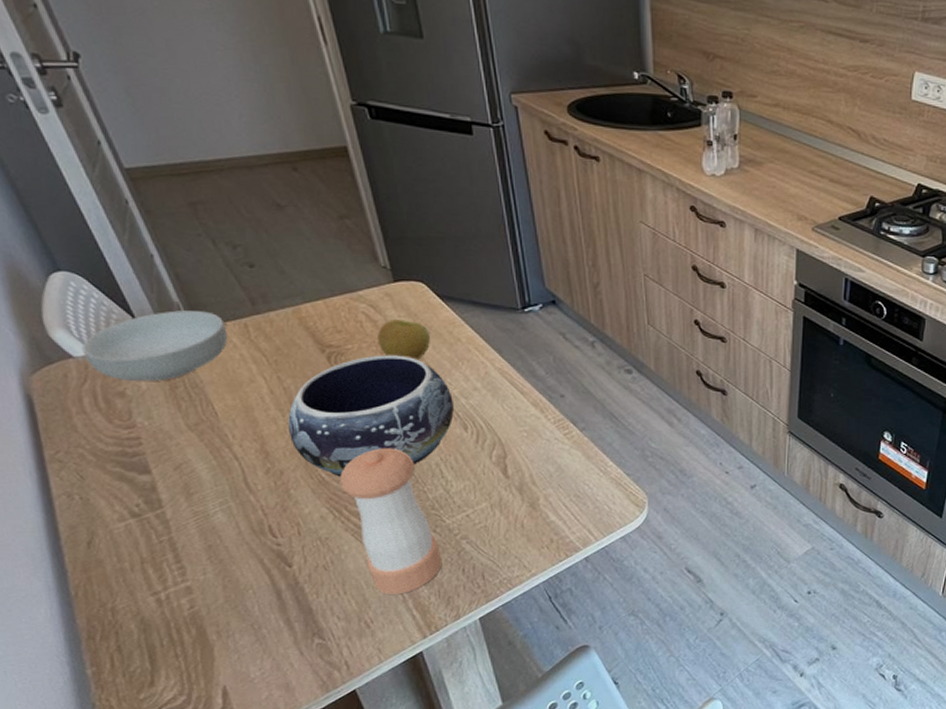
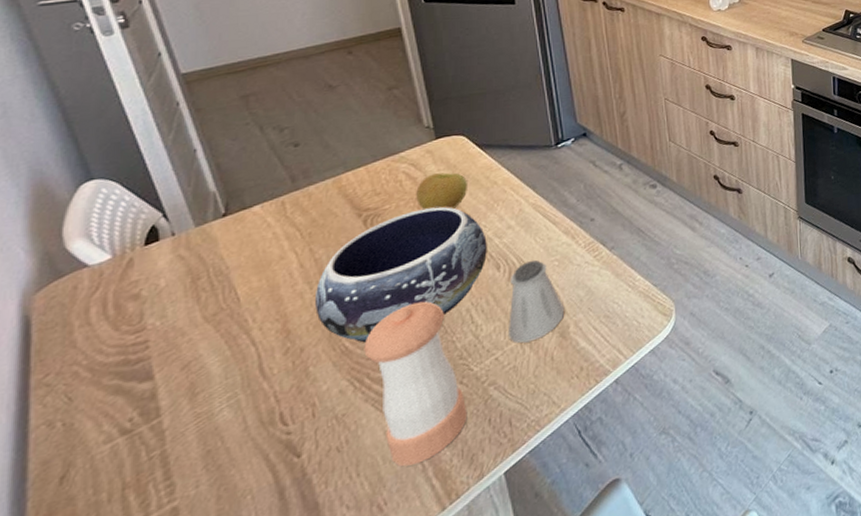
cereal bowl: present [82,310,228,381] -> none [100,195,263,282]
saltshaker: none [477,426,534,506] -> present [507,260,565,343]

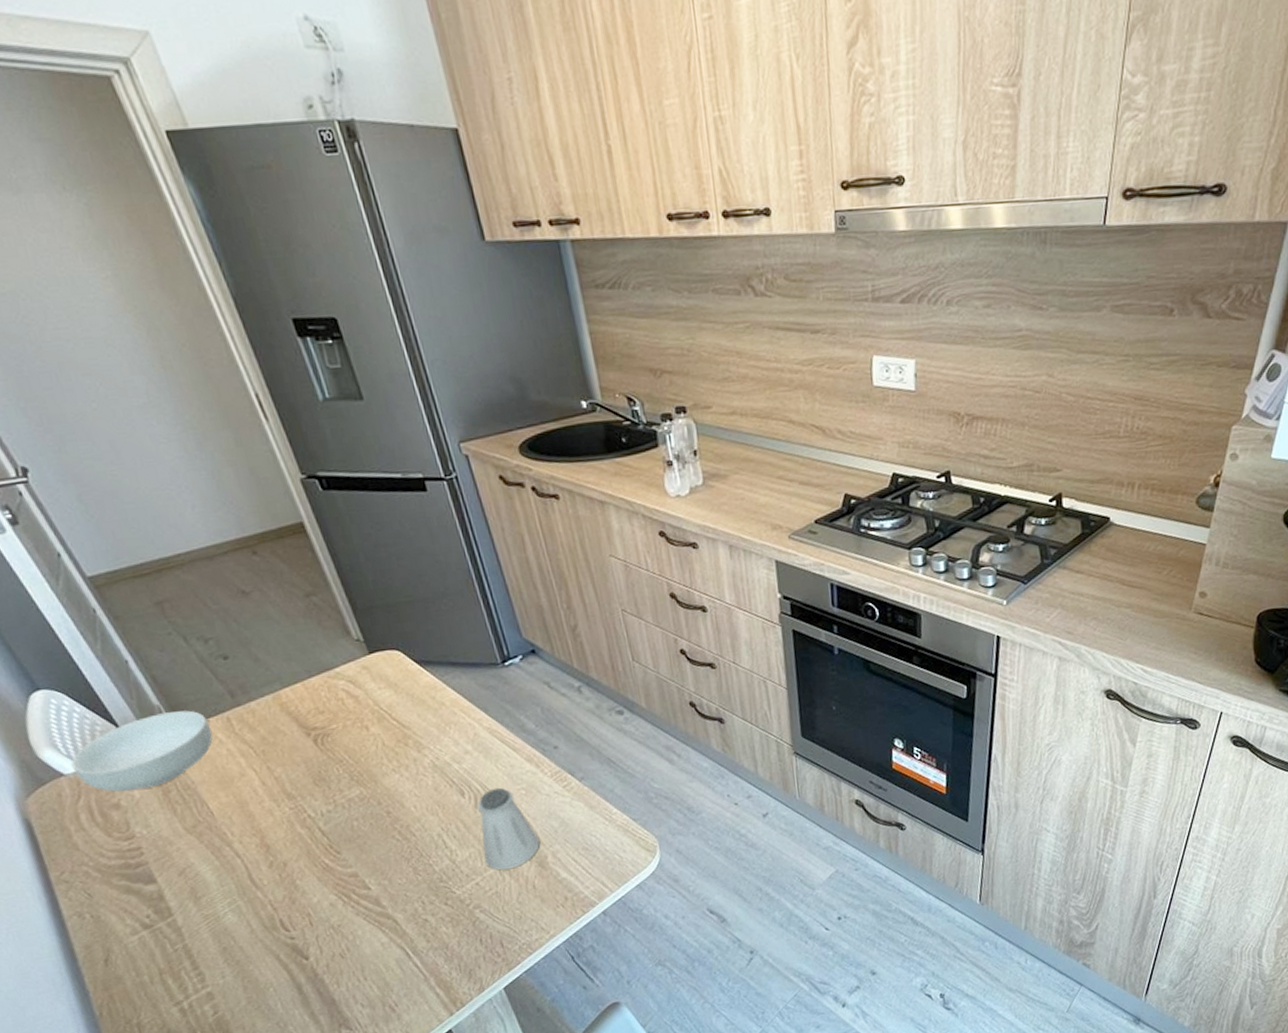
cereal bowl: none [100,195,263,282] -> present [71,710,213,792]
decorative bowl: present [315,206,487,343] -> none [283,728,449,861]
pepper shaker: present [364,301,468,467] -> none [343,824,459,975]
apple: present [416,172,467,210] -> none [360,691,415,731]

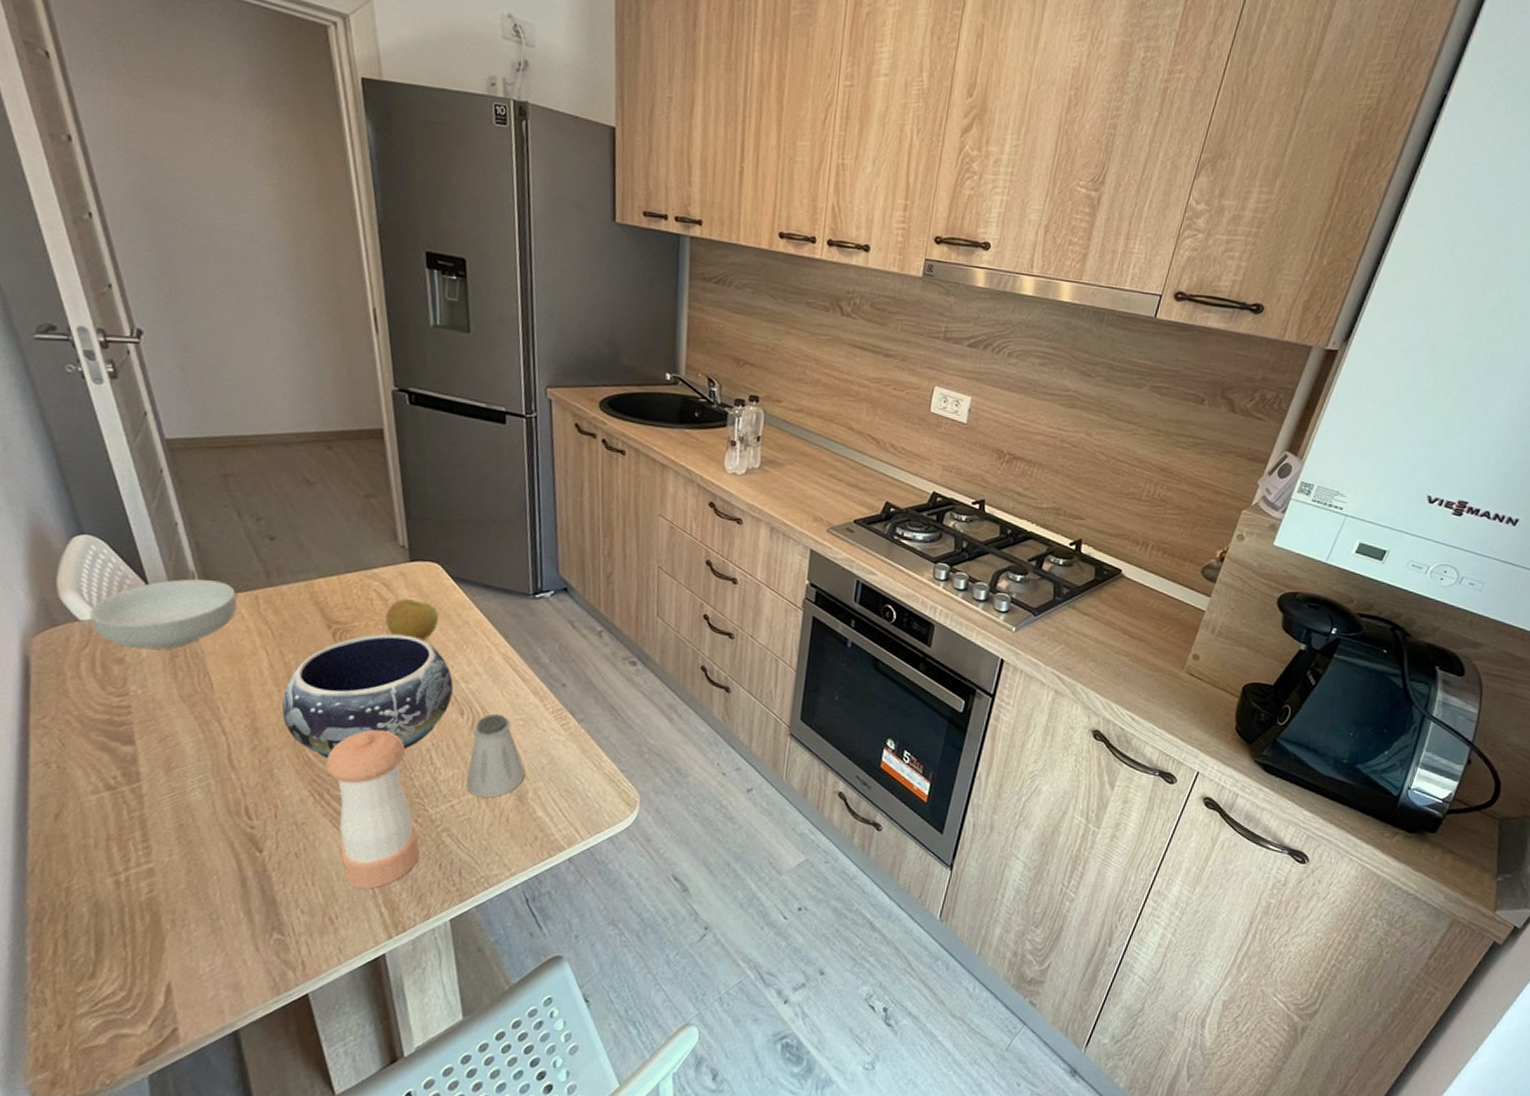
decorative bowl: none [283,728,449,861] -> present [282,634,453,758]
pepper shaker: none [343,824,459,975] -> present [325,730,420,889]
apple: none [360,691,415,731] -> present [386,599,438,641]

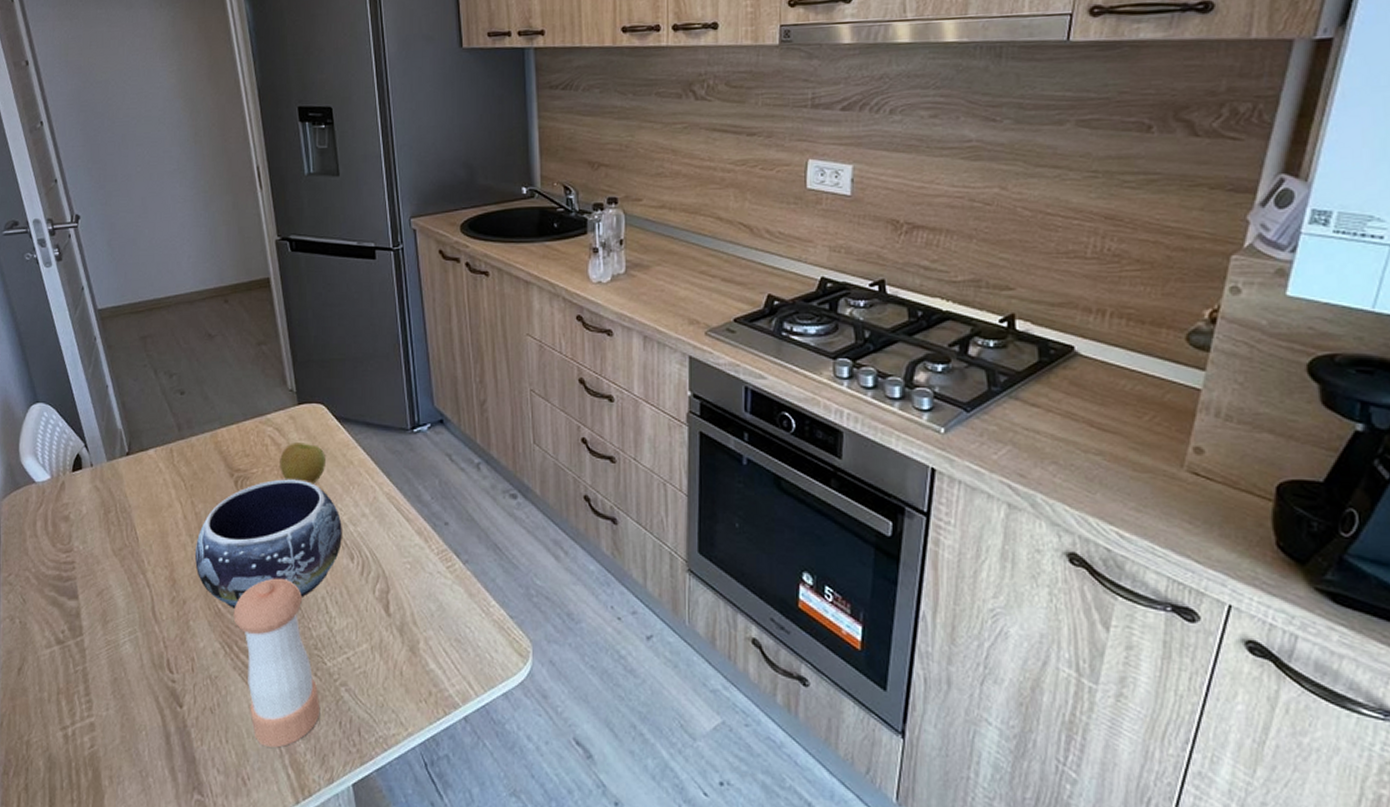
cereal bowl: present [89,579,238,649] -> none [43,437,156,506]
saltshaker: present [465,713,525,798] -> none [359,557,415,649]

